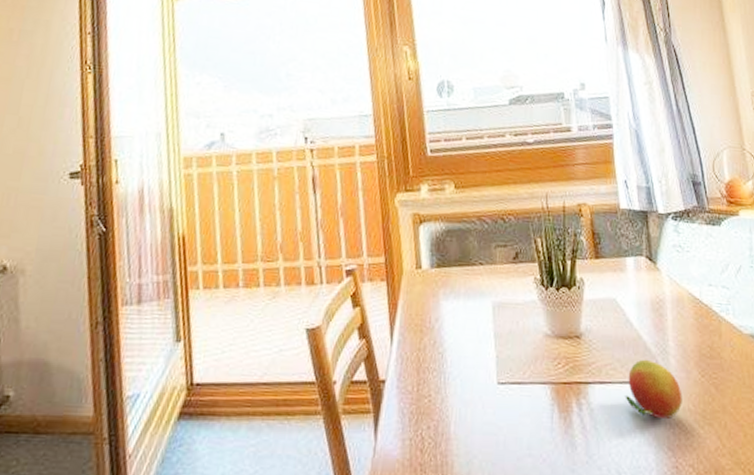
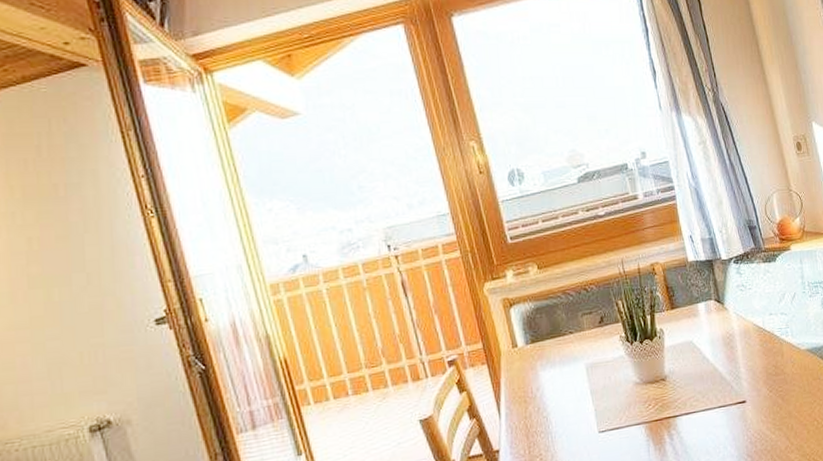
fruit: present [625,359,682,420] -> none [708,386,756,434]

